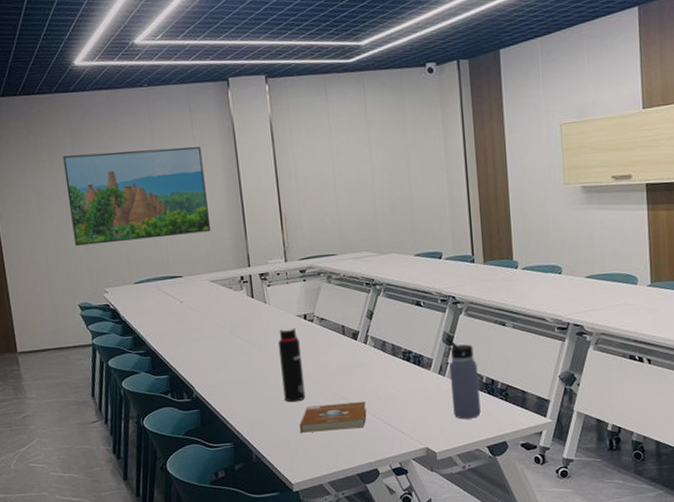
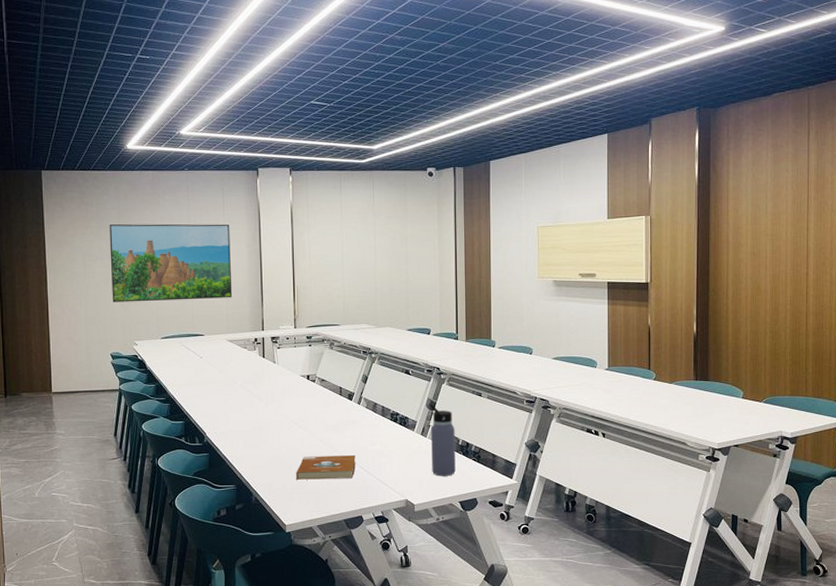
water bottle: present [277,327,306,403] -> none [282,386,304,452]

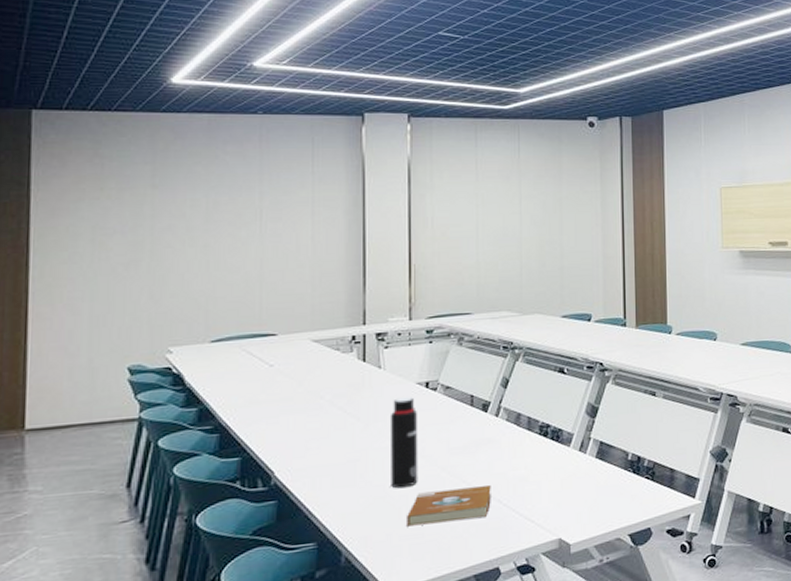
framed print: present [109,224,233,302] -> none [135,184,322,294]
water bottle: none [282,386,304,452] -> present [389,397,418,489]
water bottle: present [429,403,456,476] -> none [589,408,624,504]

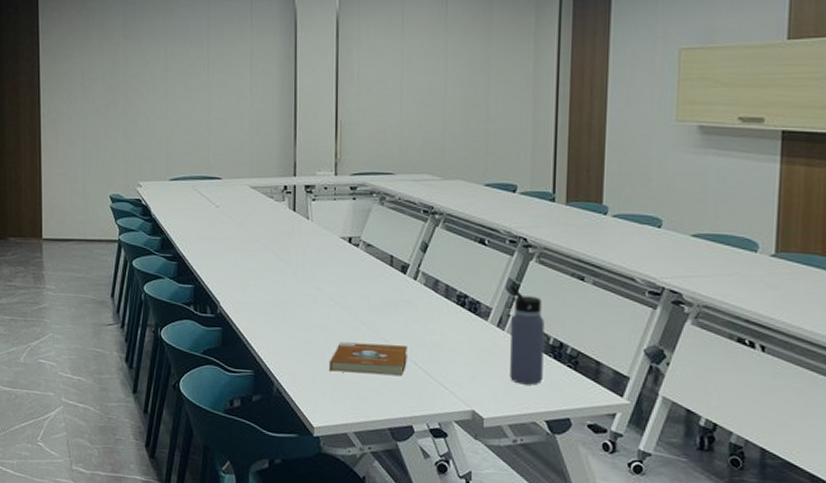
water bottle: present [389,397,418,489] -> none [316,250,341,335]
water bottle: none [589,408,624,504] -> present [509,284,545,385]

